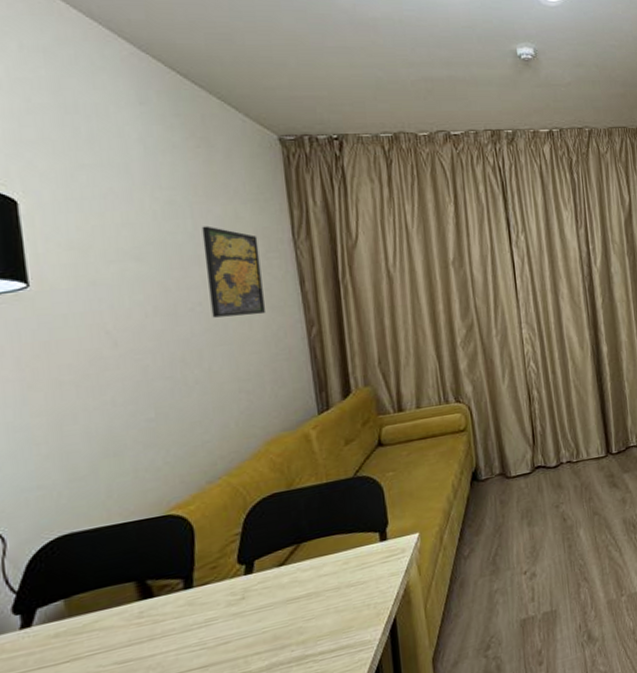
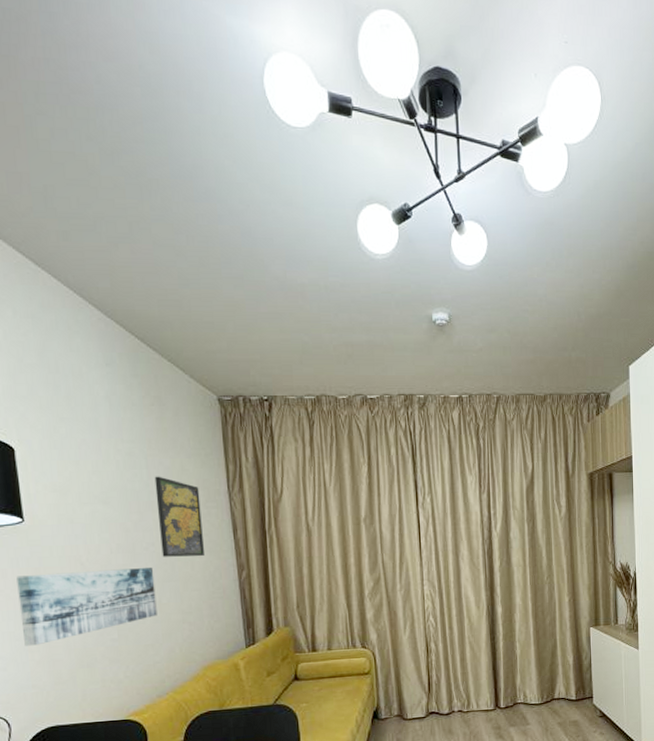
wall art: none [17,331,206,438] -> present [16,568,157,646]

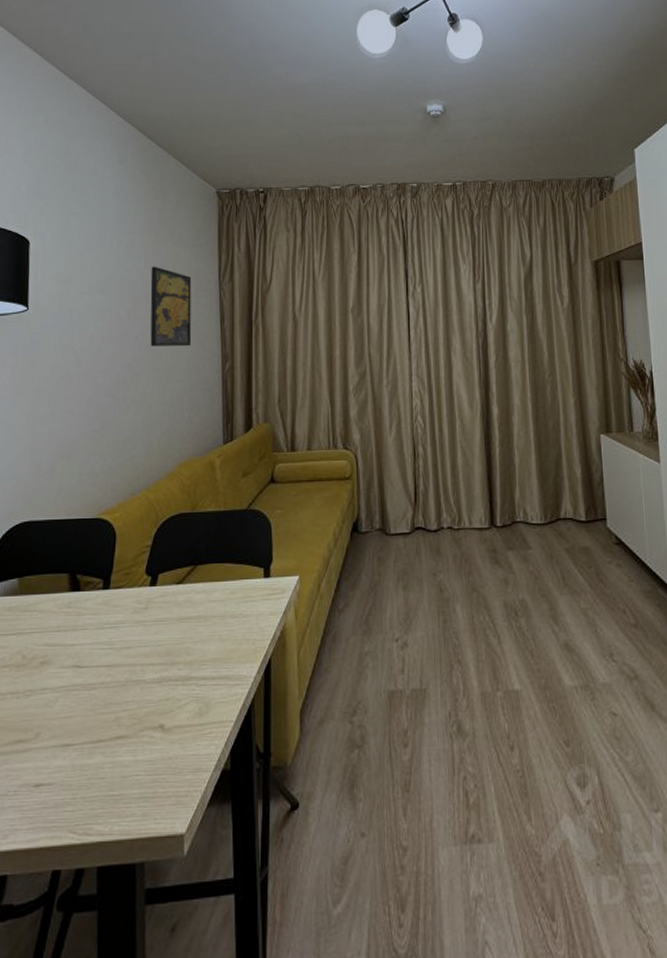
wall art: present [16,568,157,646] -> none [12,357,141,435]

